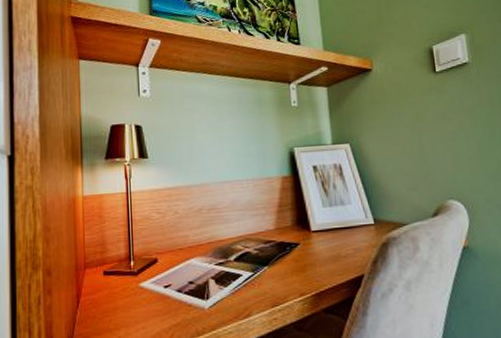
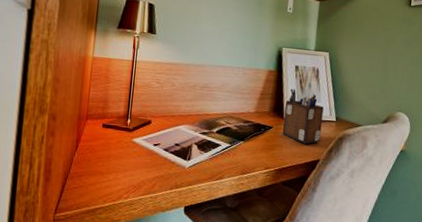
desk organizer: none [310,193,360,258] -> present [282,88,324,144]

